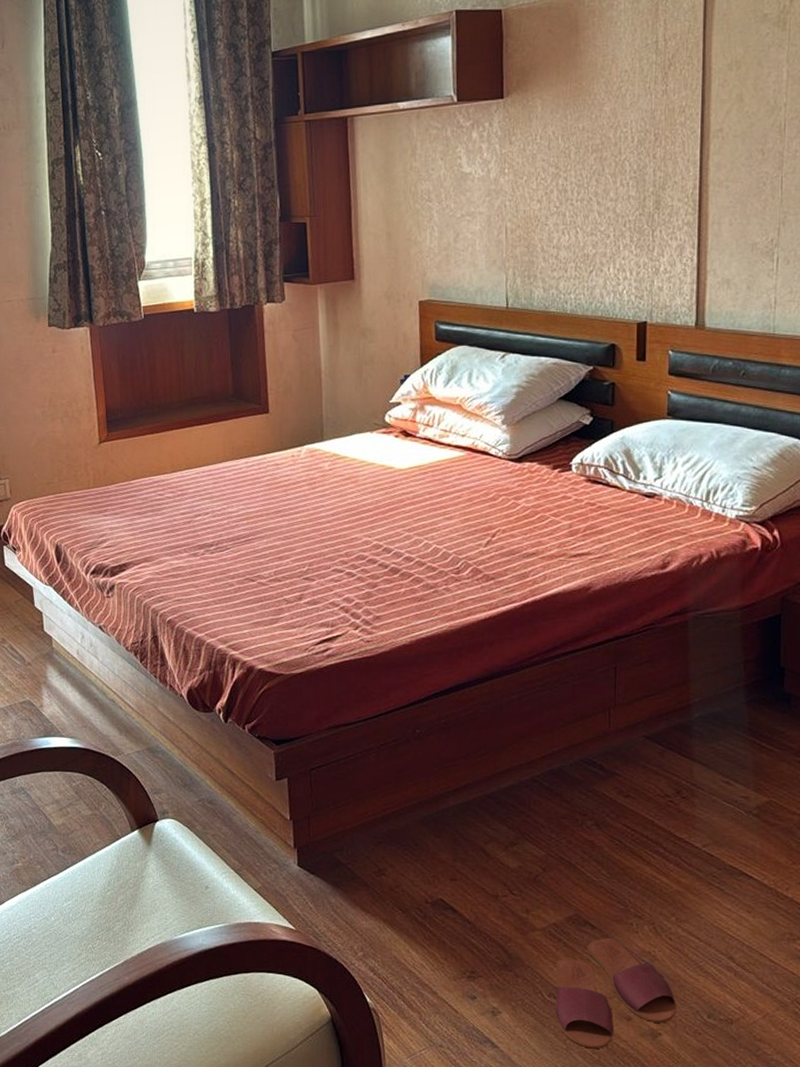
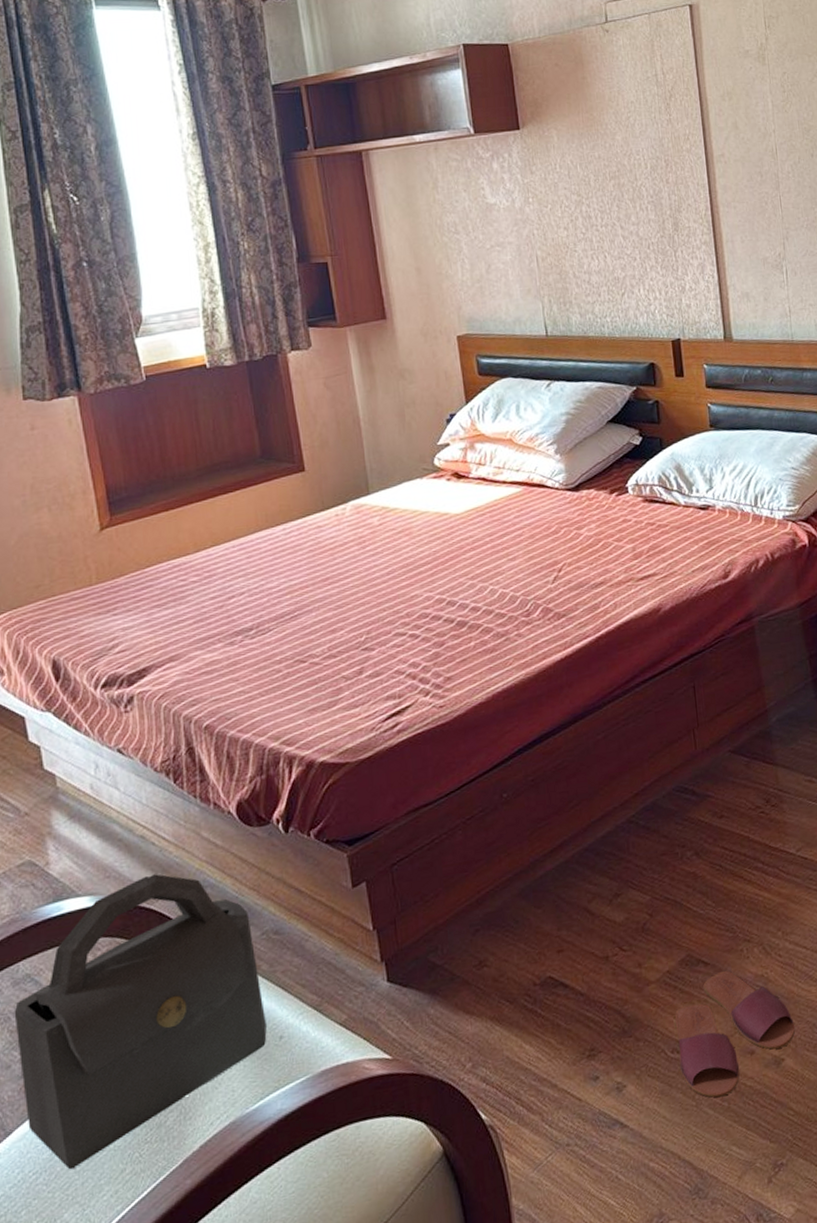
handbag: none [11,732,196,943] -> present [14,874,267,1170]

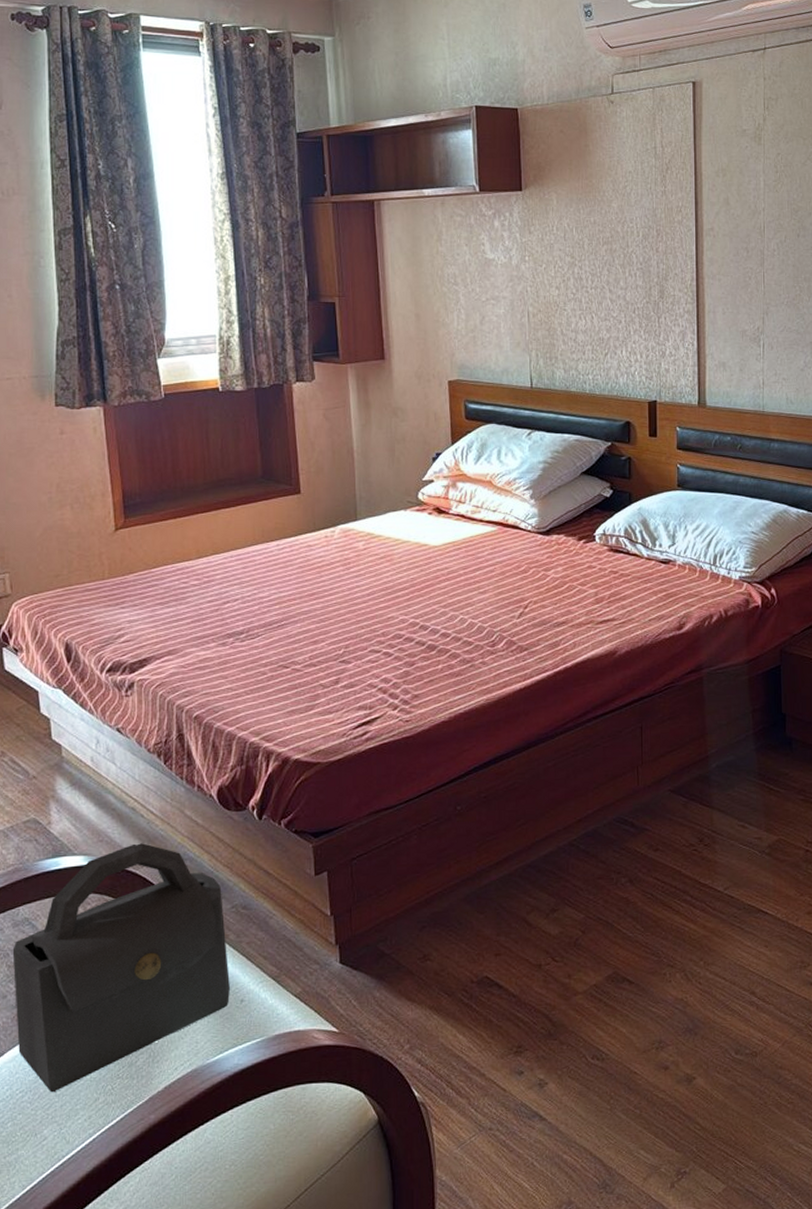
slippers: present [675,970,796,1098] -> none [598,990,709,1105]

